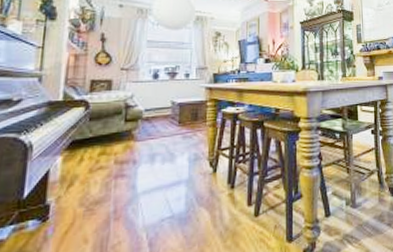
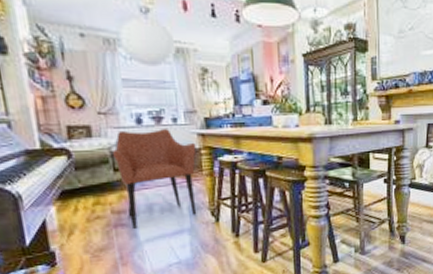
armchair: none [127,83,203,181] -> present [113,129,197,230]

